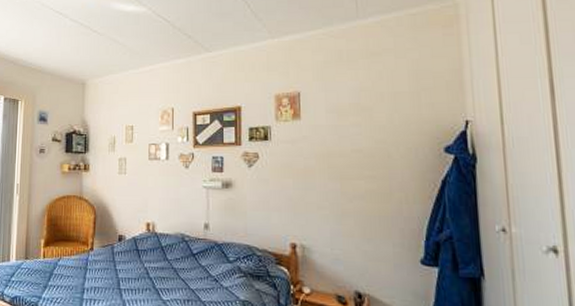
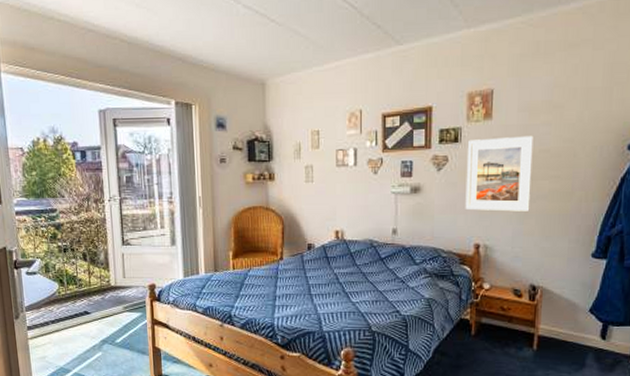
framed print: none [277,136,347,211] -> present [465,135,534,212]

